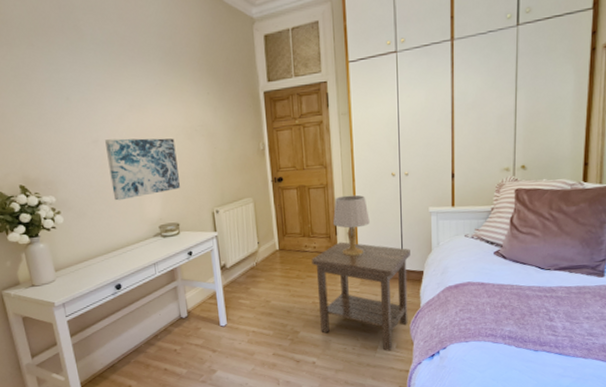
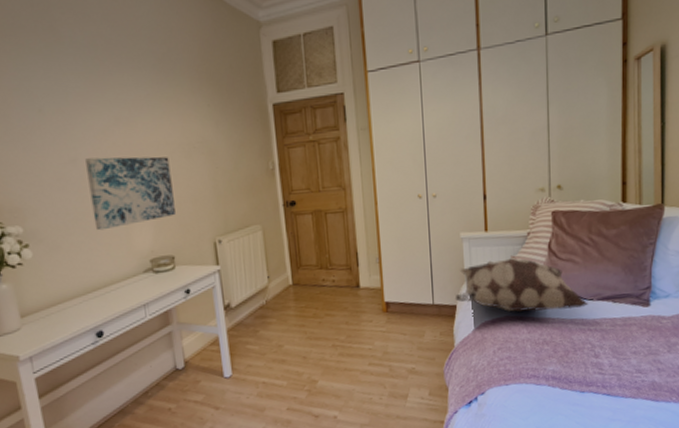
side table: present [311,241,410,351] -> none [330,273,442,400]
table lamp: present [333,194,370,256] -> none [354,219,395,290]
decorative pillow: none [422,230,546,279] -> present [455,258,588,312]

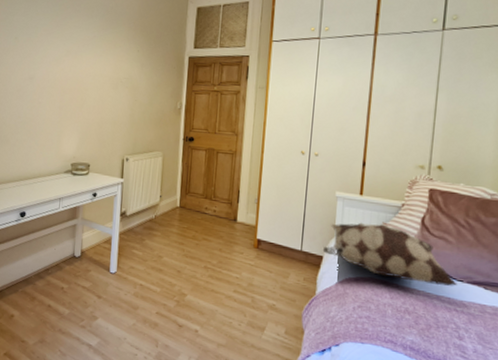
wall art: present [85,156,176,231] -> none [36,78,101,134]

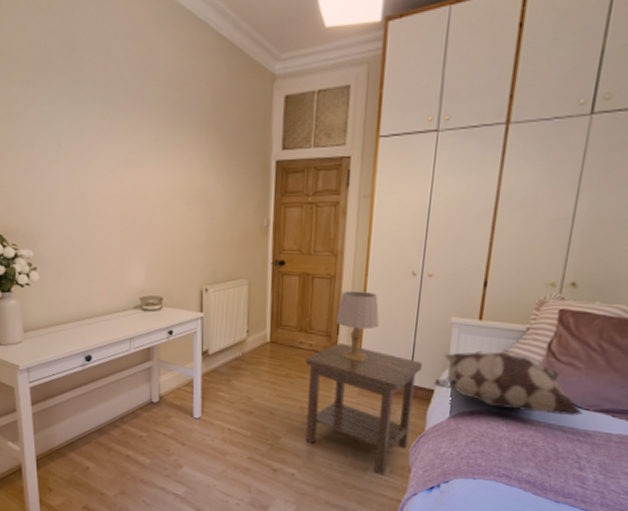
side table: none [209,210,312,336] -> present [305,343,422,475]
table lamp: none [237,165,274,227] -> present [336,290,379,361]

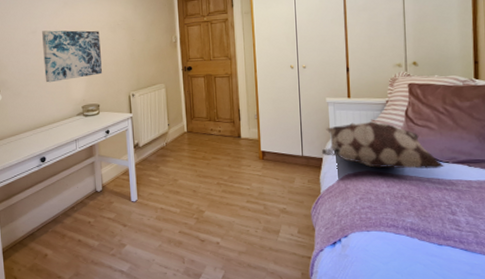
wall art: none [94,195,169,264] -> present [42,30,102,83]
side table: present [305,343,422,475] -> none [217,127,310,236]
table lamp: present [336,290,379,361] -> none [237,84,271,141]

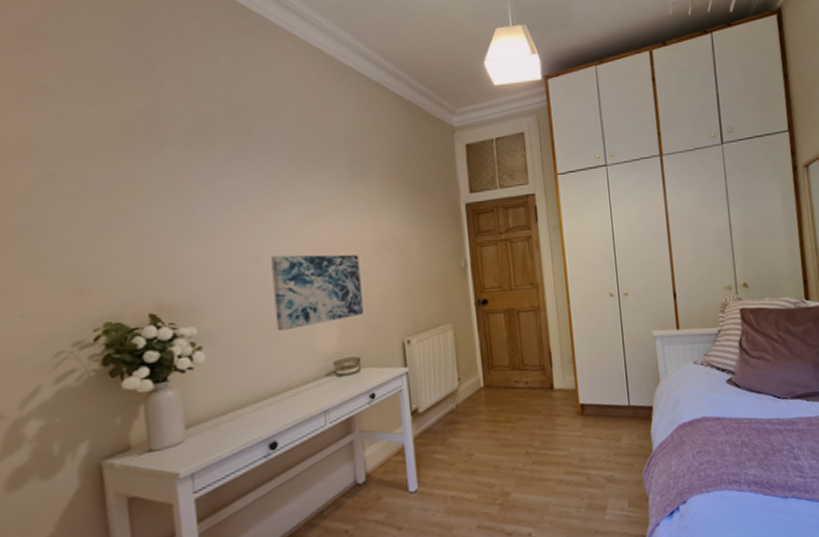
decorative pillow: present [321,121,444,169] -> none [650,356,783,413]

